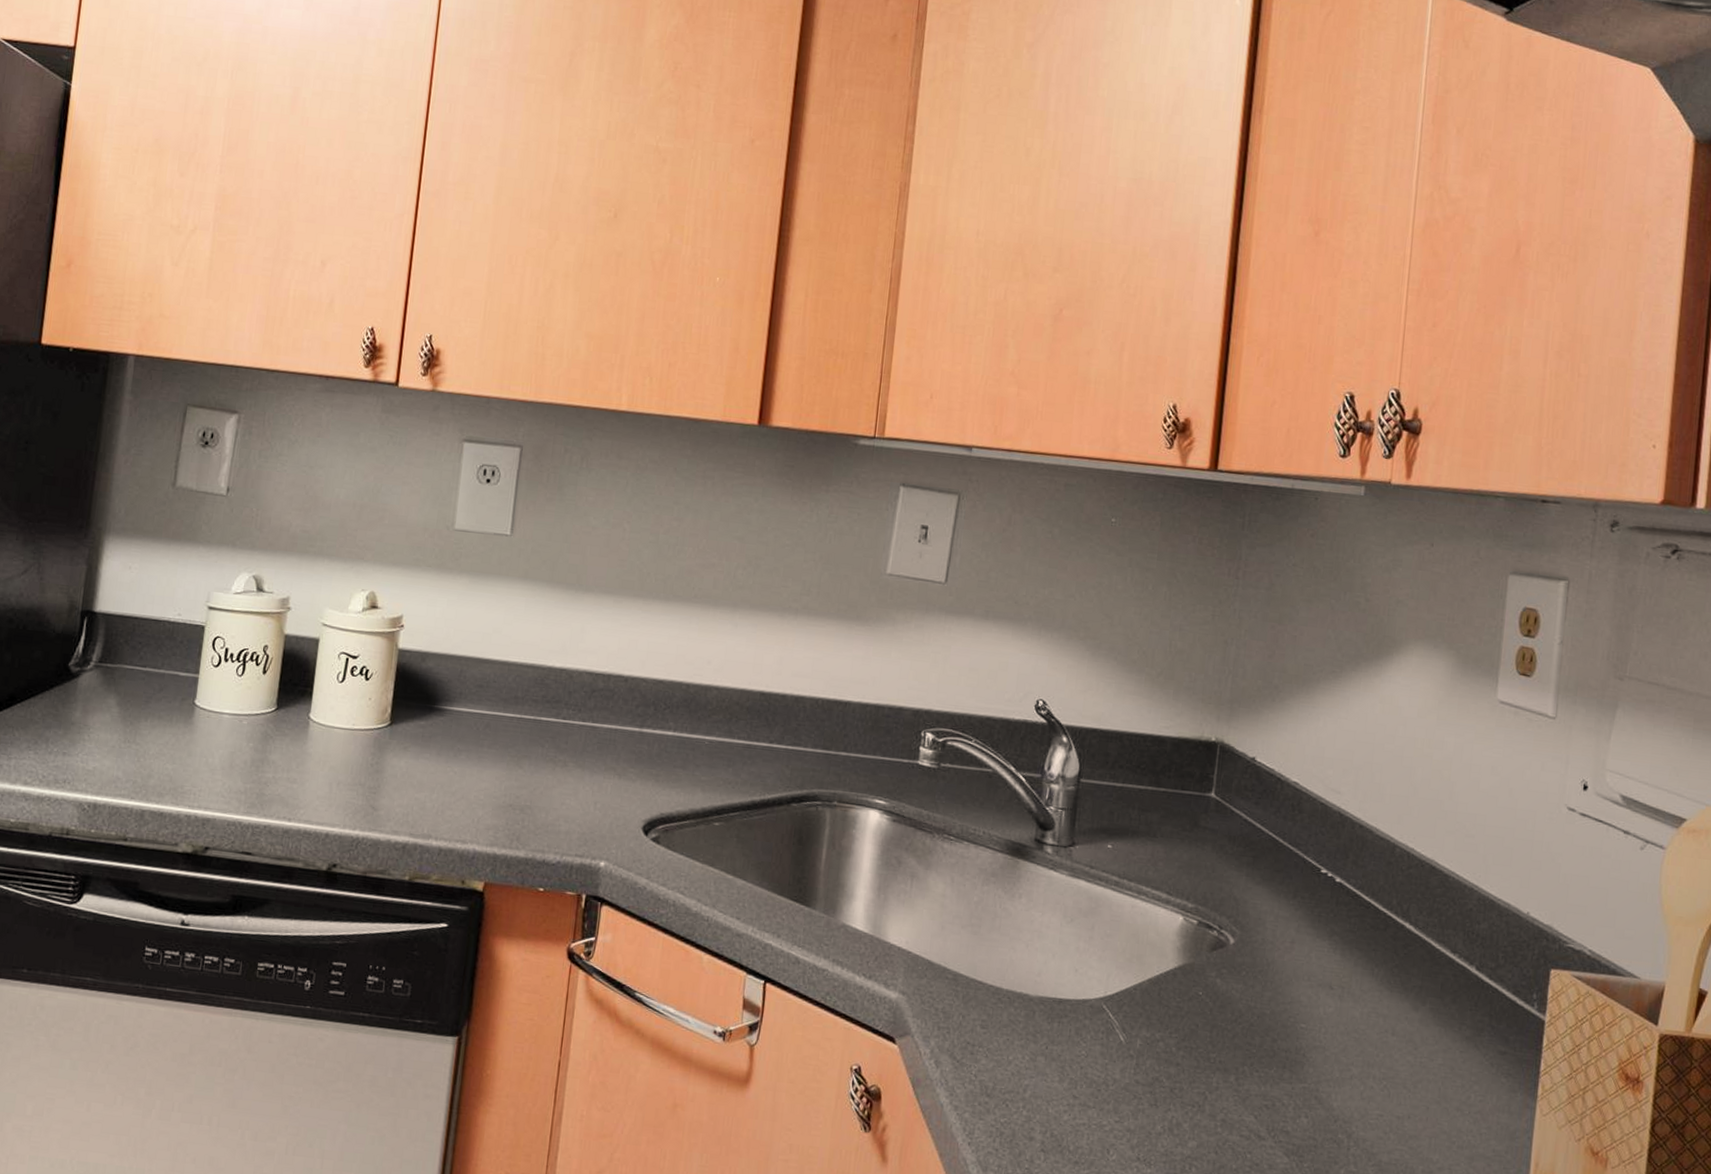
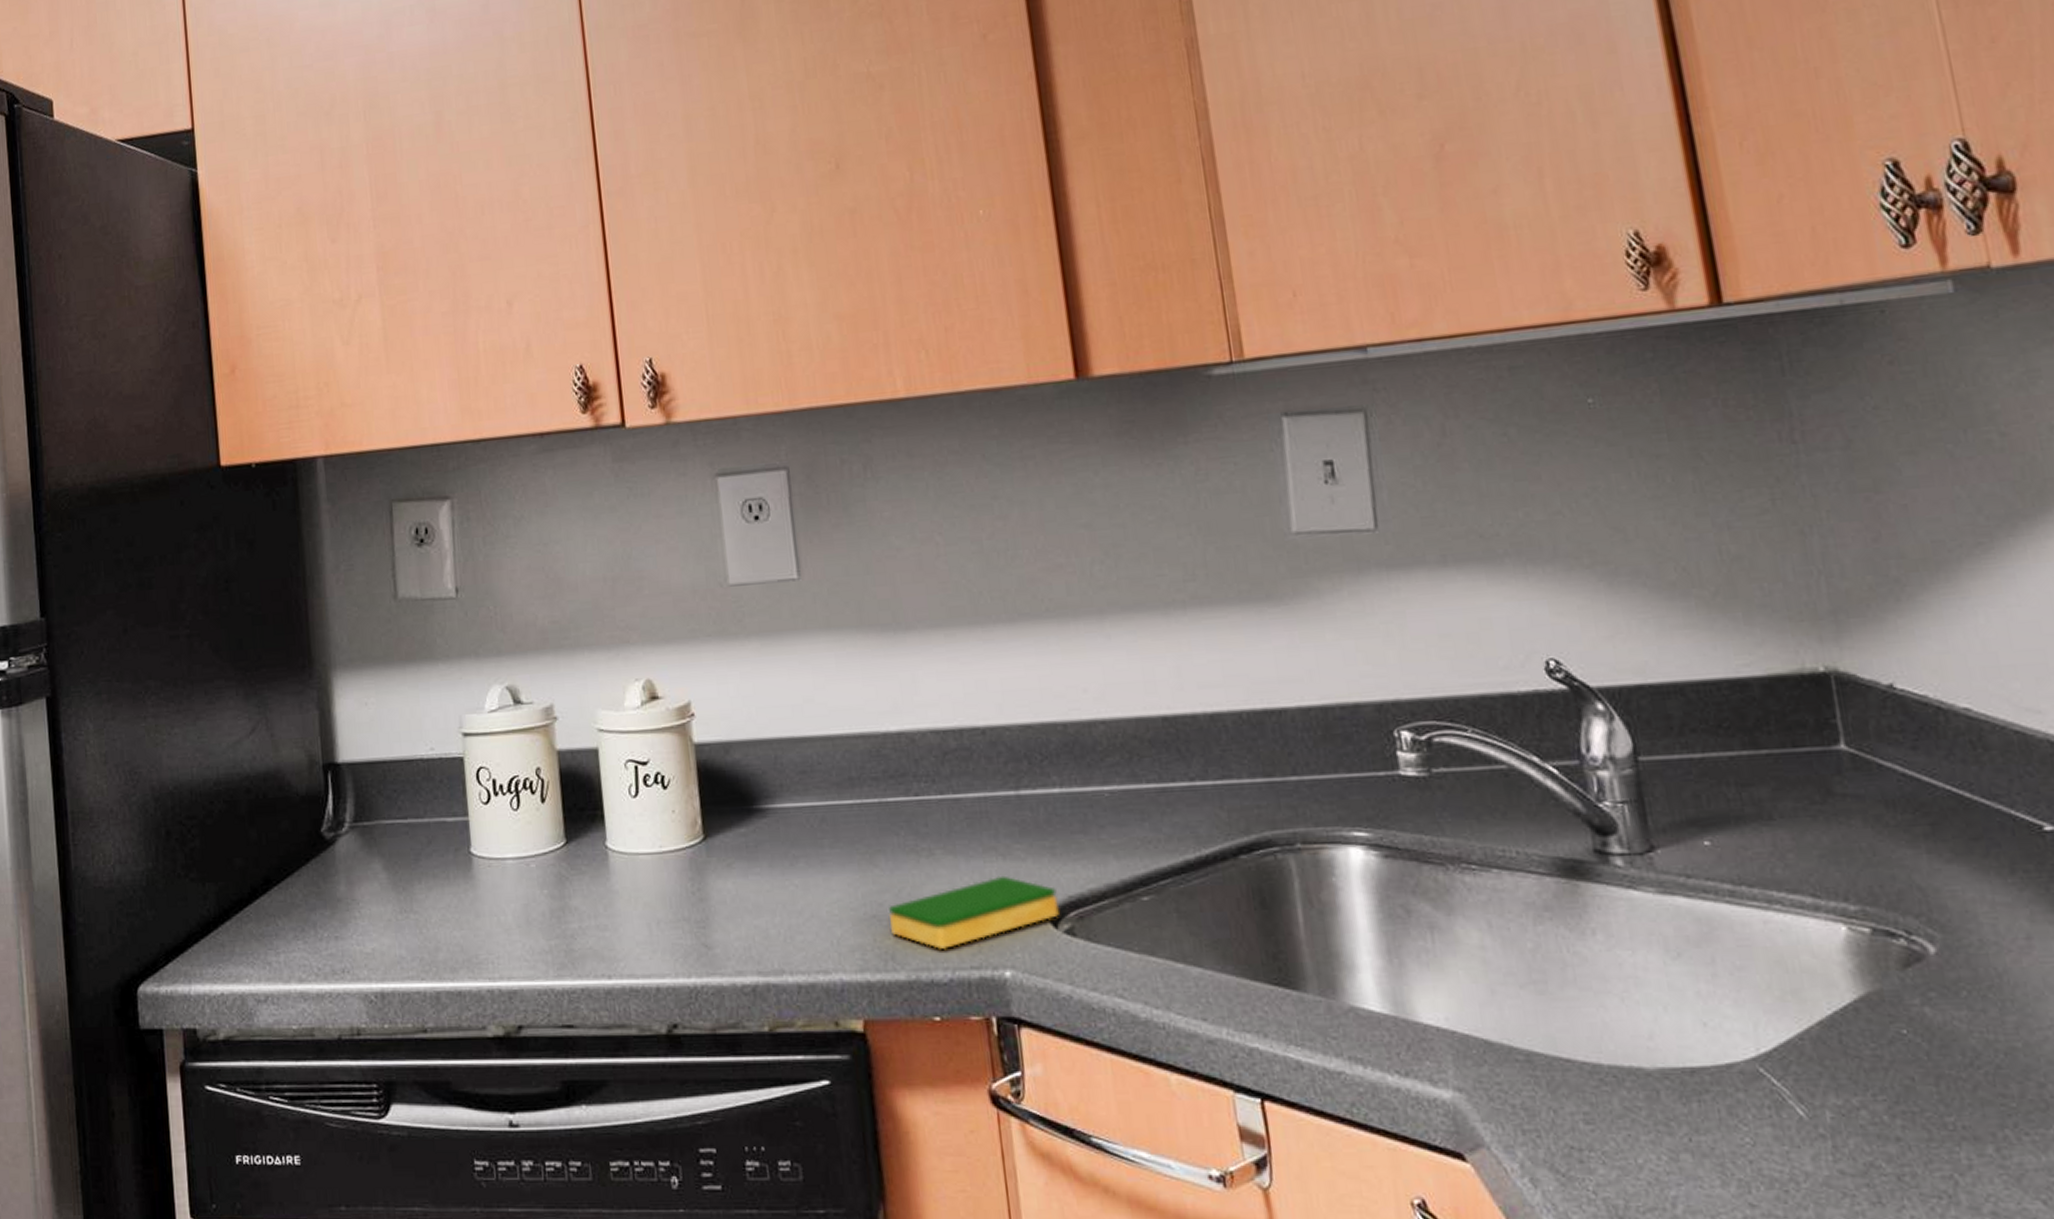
dish sponge: none [521,790,653,839] -> present [889,875,1059,950]

